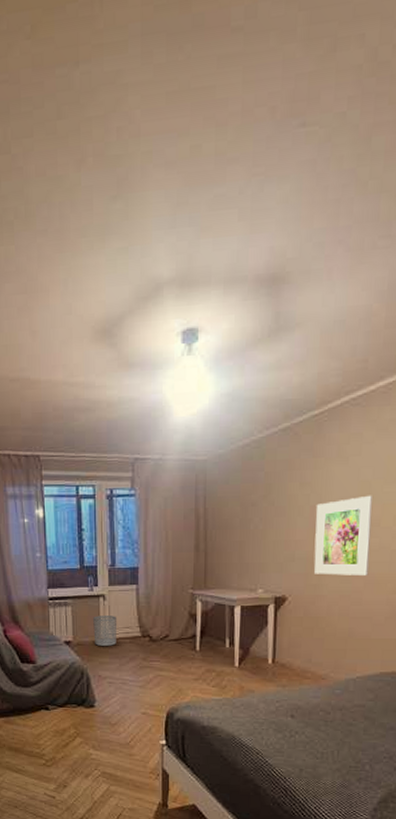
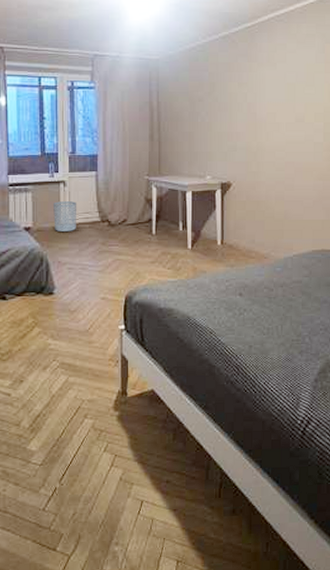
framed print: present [314,495,373,575] -> none [252,95,298,164]

